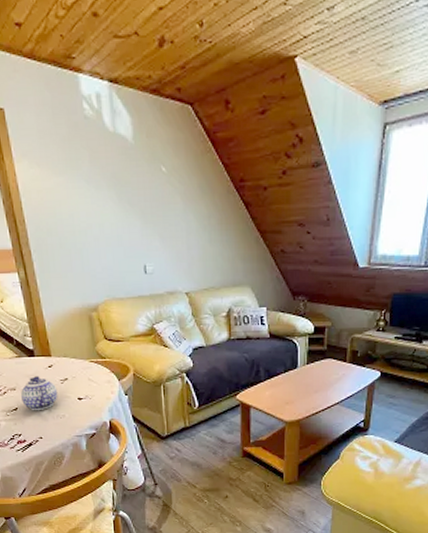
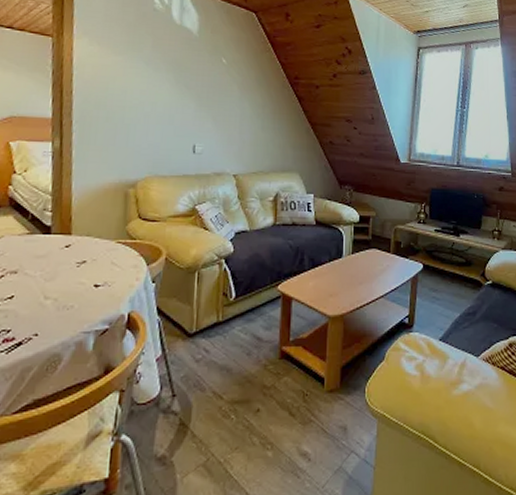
teapot: present [21,376,58,411] -> none [22,257,71,300]

